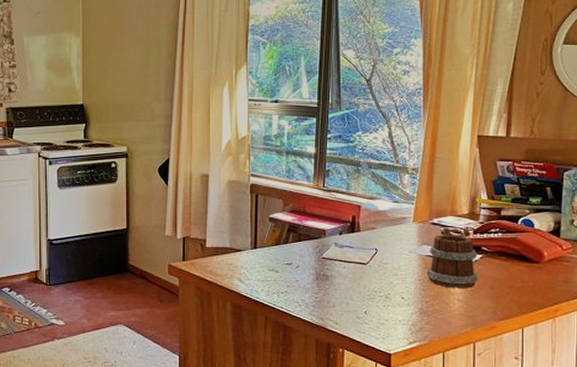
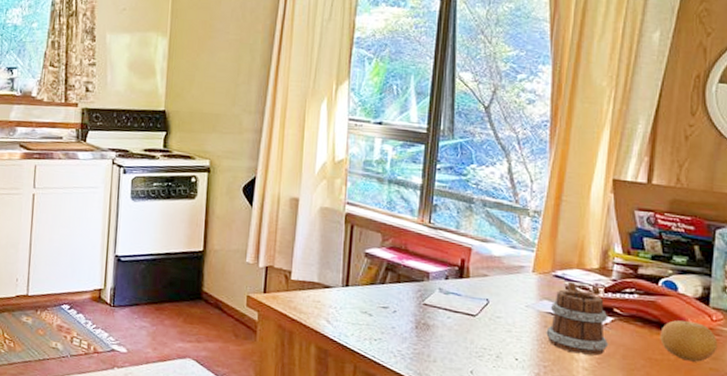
fruit: none [521,252,568,286] -> present [660,320,718,362]

